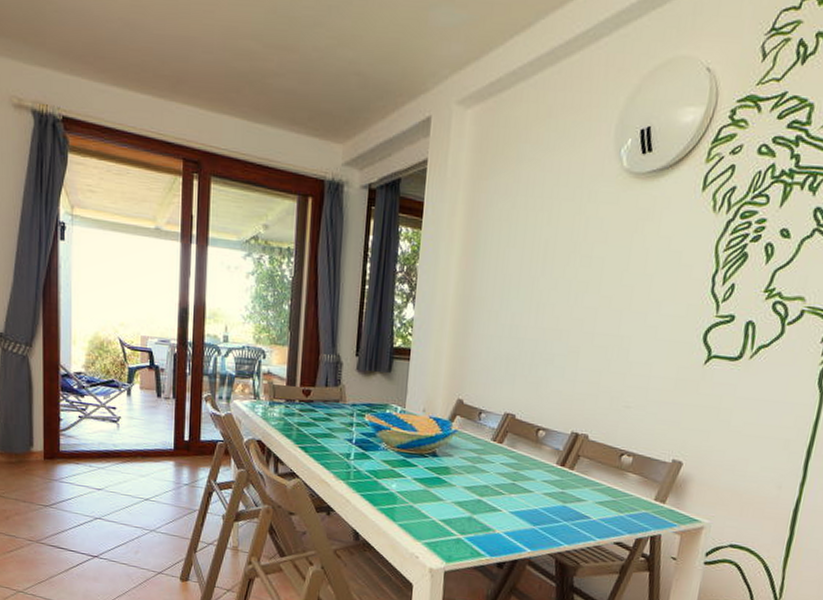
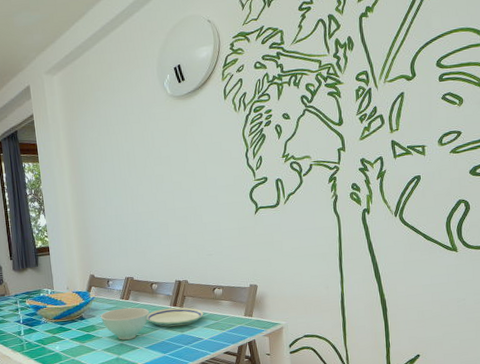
bowl: none [459,452,526,498] -> present [100,307,149,341]
plate: none [520,465,600,495] -> present [146,307,204,327]

